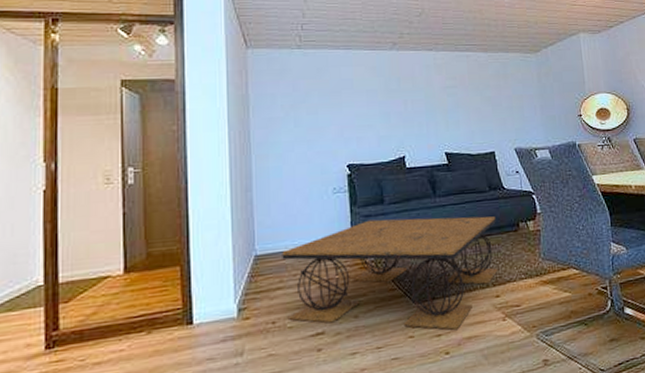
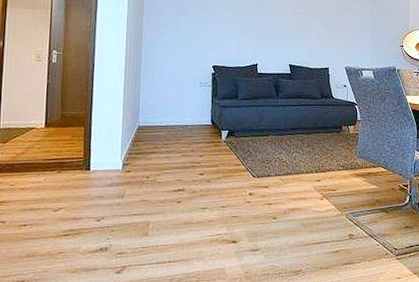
coffee table: present [282,216,498,331] -> none [158,110,324,202]

